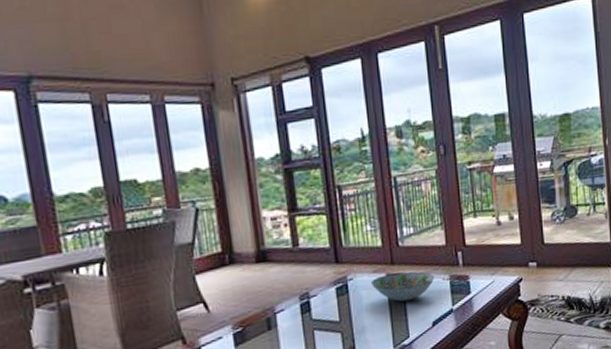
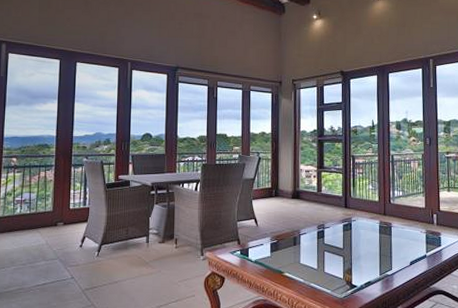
decorative bowl: present [370,271,434,302] -> none [368,222,414,243]

